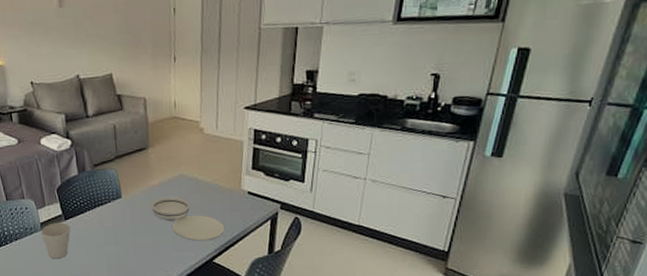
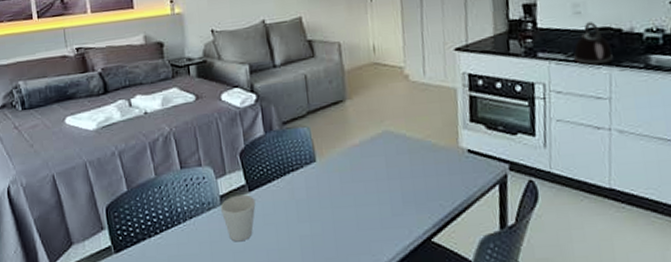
bowl: present [151,197,190,221] -> none [352,158,399,189]
plate: present [172,215,225,241] -> none [378,180,443,214]
kettle: none [344,89,376,127] -> present [574,22,613,66]

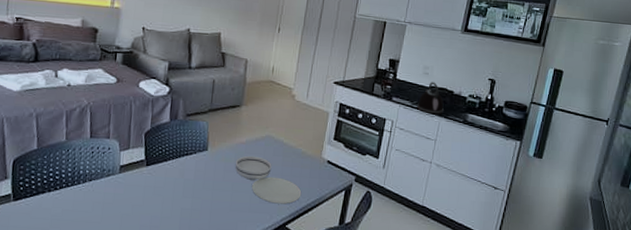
cup: present [220,194,256,242] -> none [118,167,150,207]
bowl: none [352,158,399,189] -> present [235,155,272,180]
plate: none [378,180,443,214] -> present [252,176,302,205]

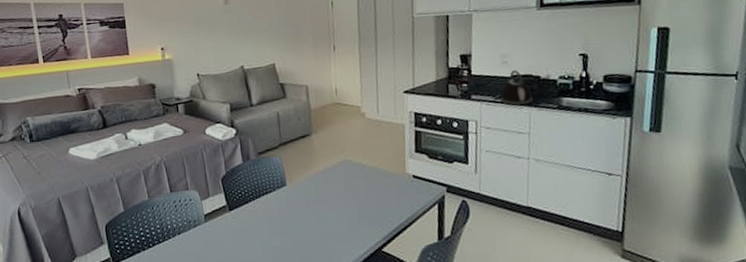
bowl: present [235,155,272,180] -> none [316,183,356,209]
plate: present [252,176,302,205] -> none [338,201,392,229]

